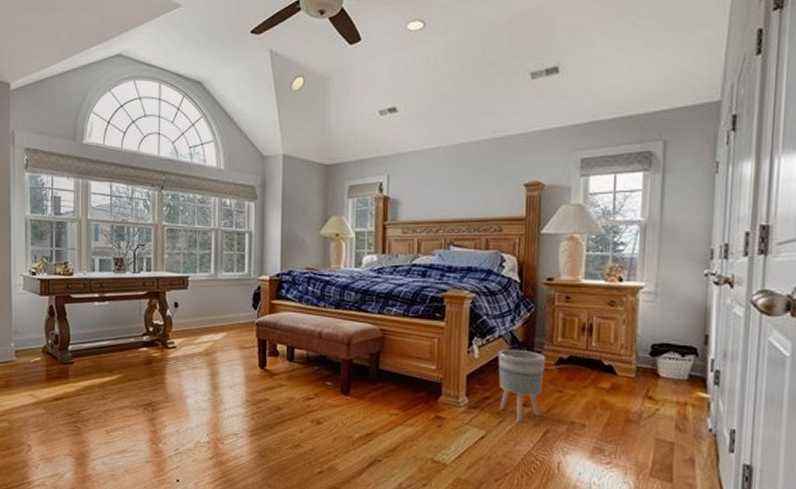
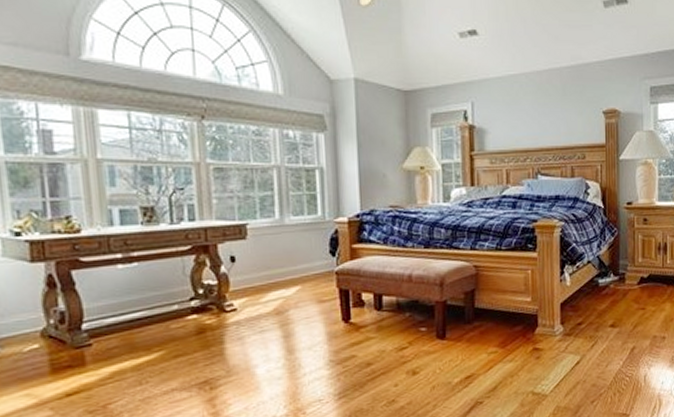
planter: present [498,348,546,422] -> none [587,273,630,343]

